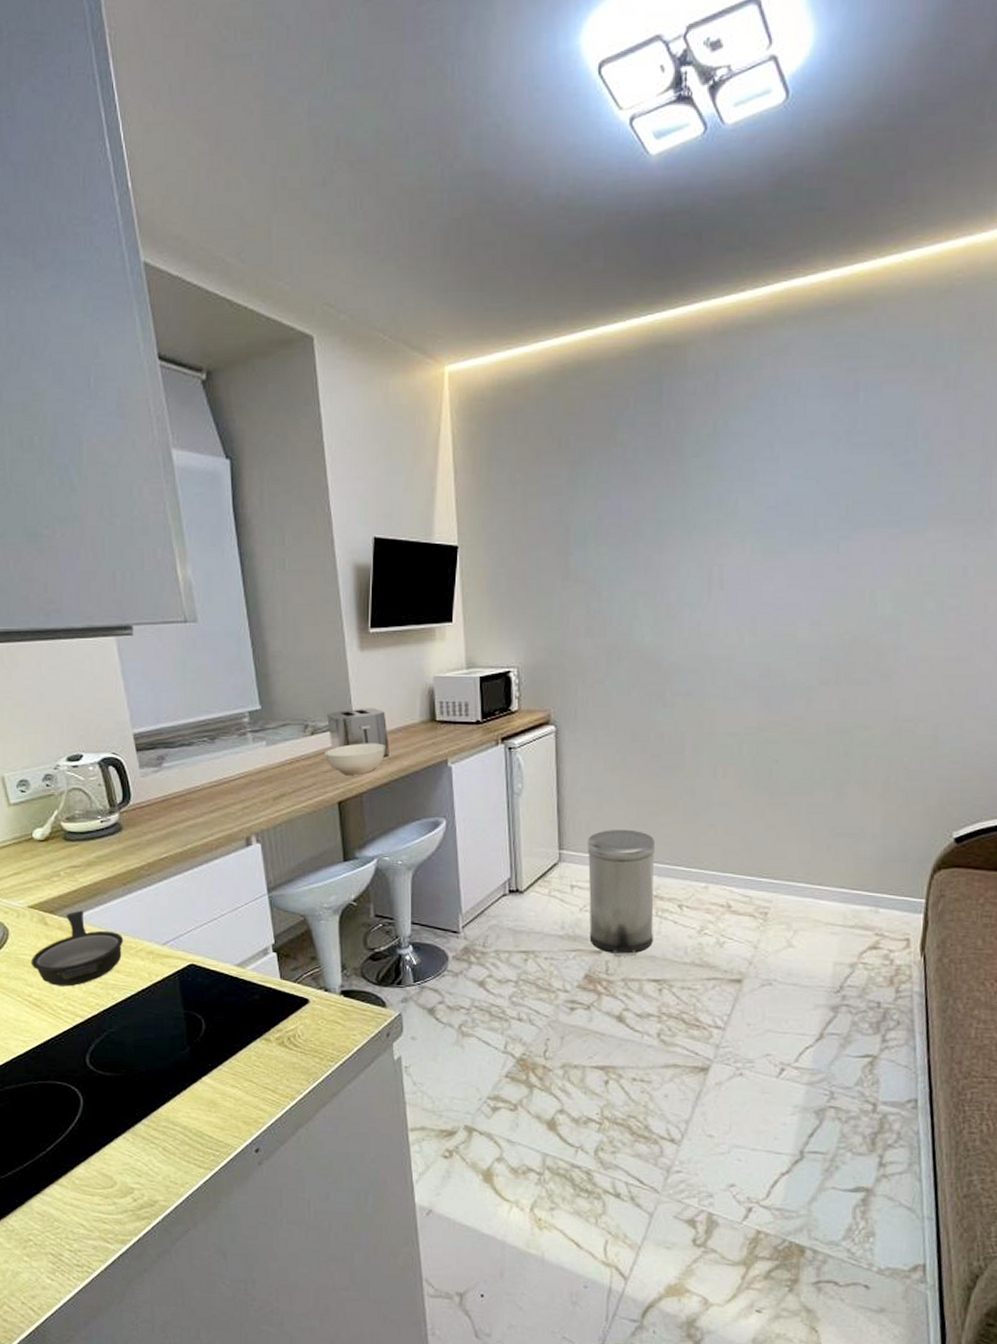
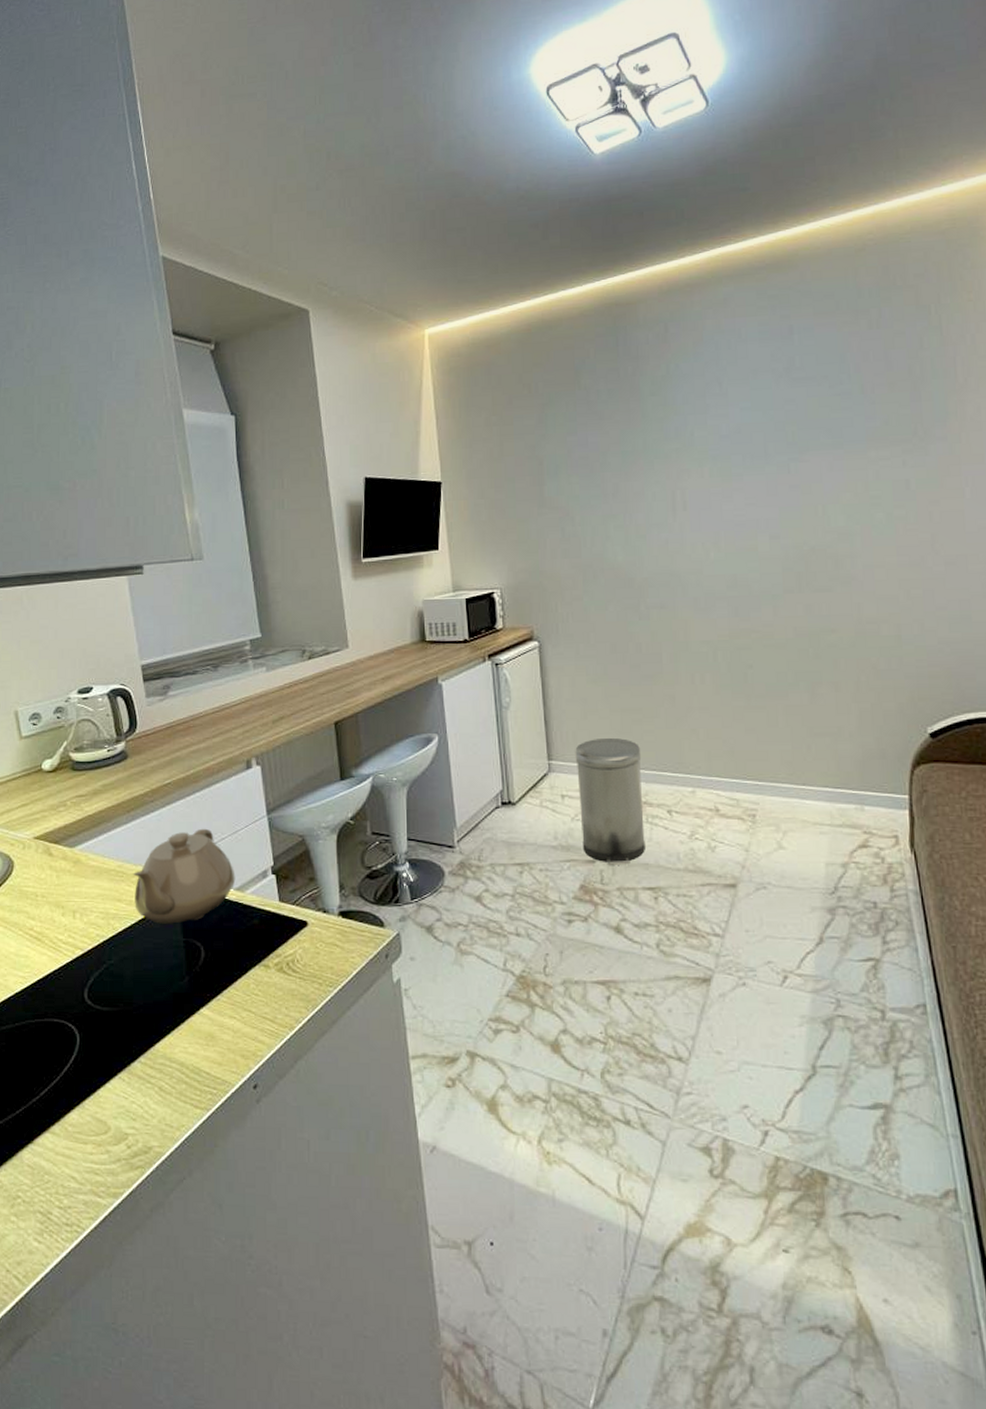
frying pan: present [31,910,124,987] -> none [34,839,126,918]
teapot: none [130,904,236,996] -> present [132,828,236,924]
bowl: present [324,743,385,775] -> none [321,664,379,696]
toaster: present [327,708,390,757] -> none [323,632,383,678]

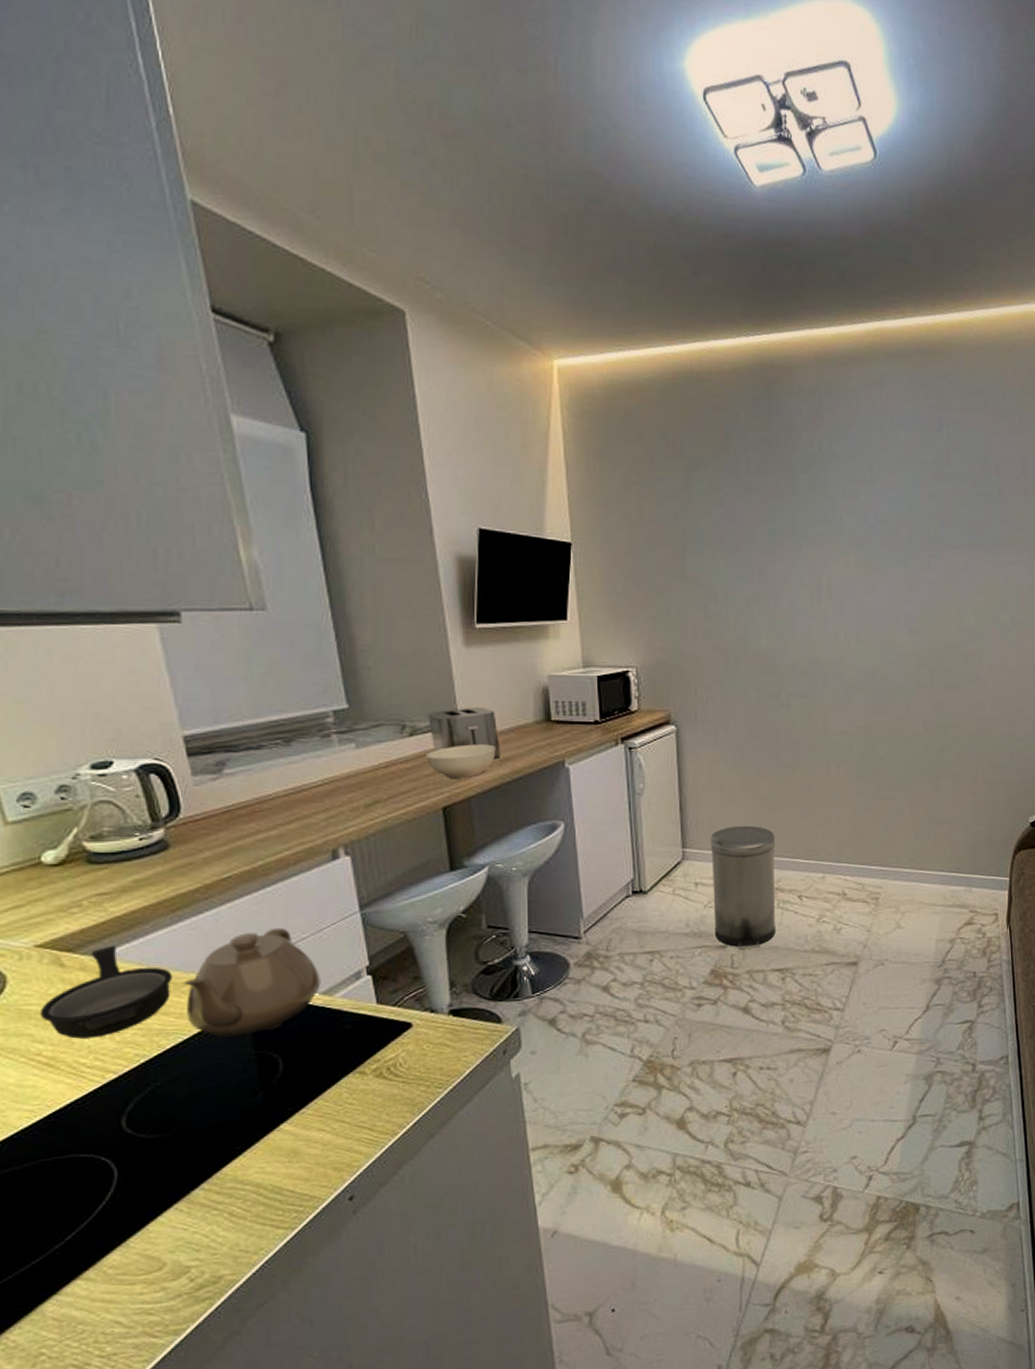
frying pan: none [34,839,126,918] -> present [39,945,173,1039]
bowl: none [321,664,379,696] -> present [426,744,496,778]
toaster: none [323,632,383,678] -> present [428,707,501,759]

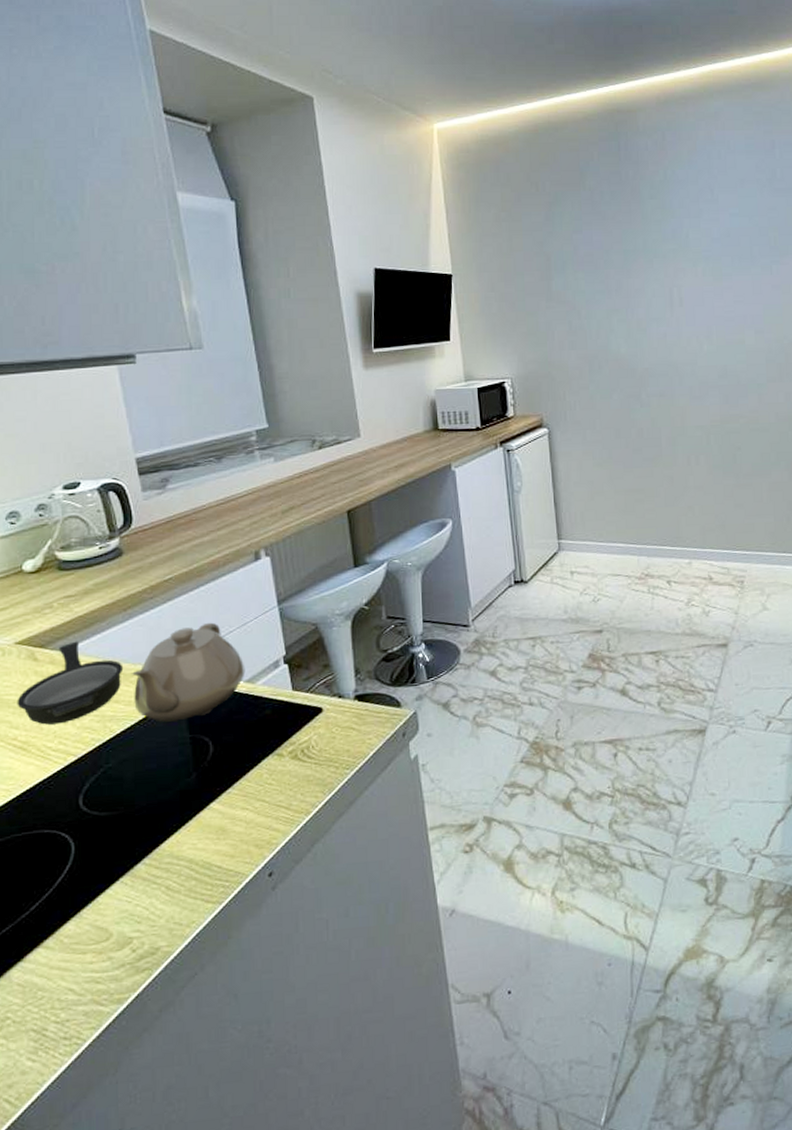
bowl: present [426,744,496,778] -> none [333,453,392,484]
toaster: present [428,707,501,759] -> none [334,421,396,466]
pedal bin: present [710,825,776,949] -> none [583,516,647,634]

